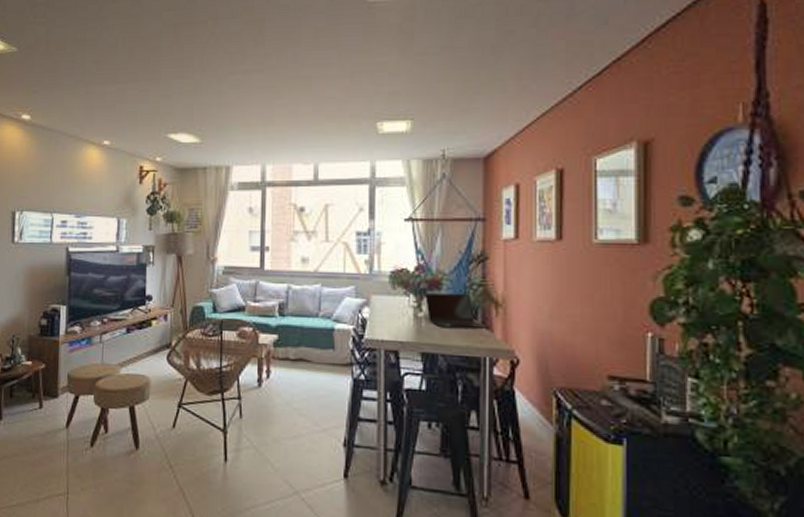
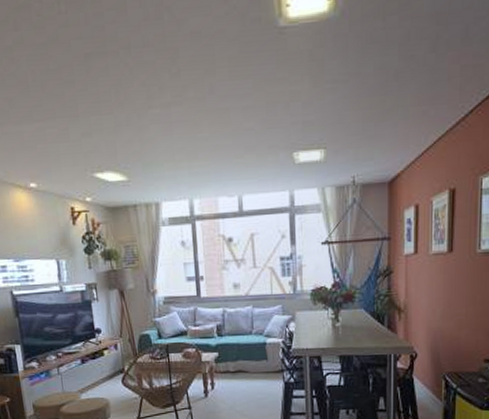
laptop: present [425,293,490,329] -> none [341,304,394,334]

